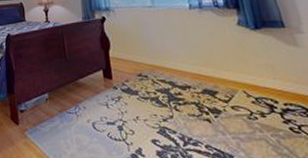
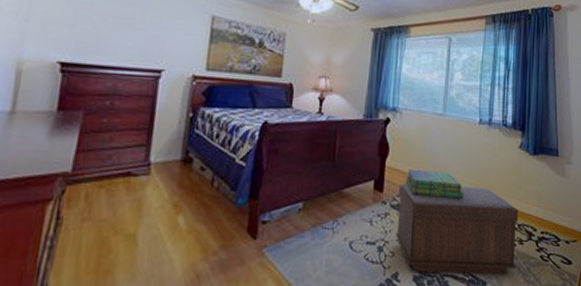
bench: none [126,66,264,149] -> present [396,183,519,275]
stack of books: none [130,56,190,80] -> present [405,168,464,200]

